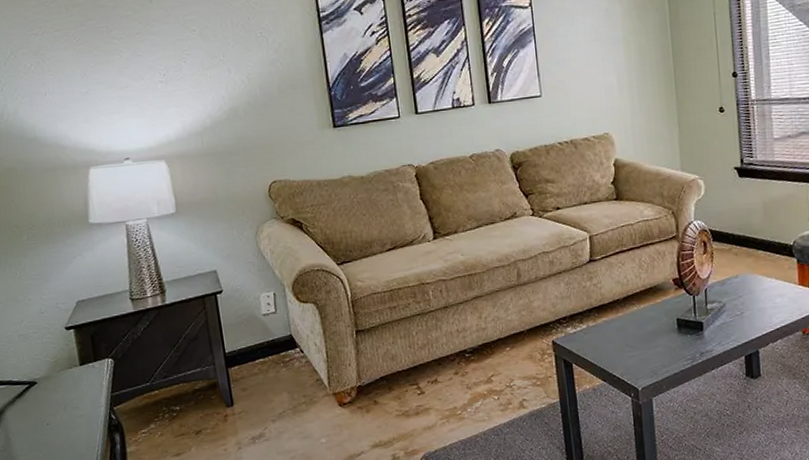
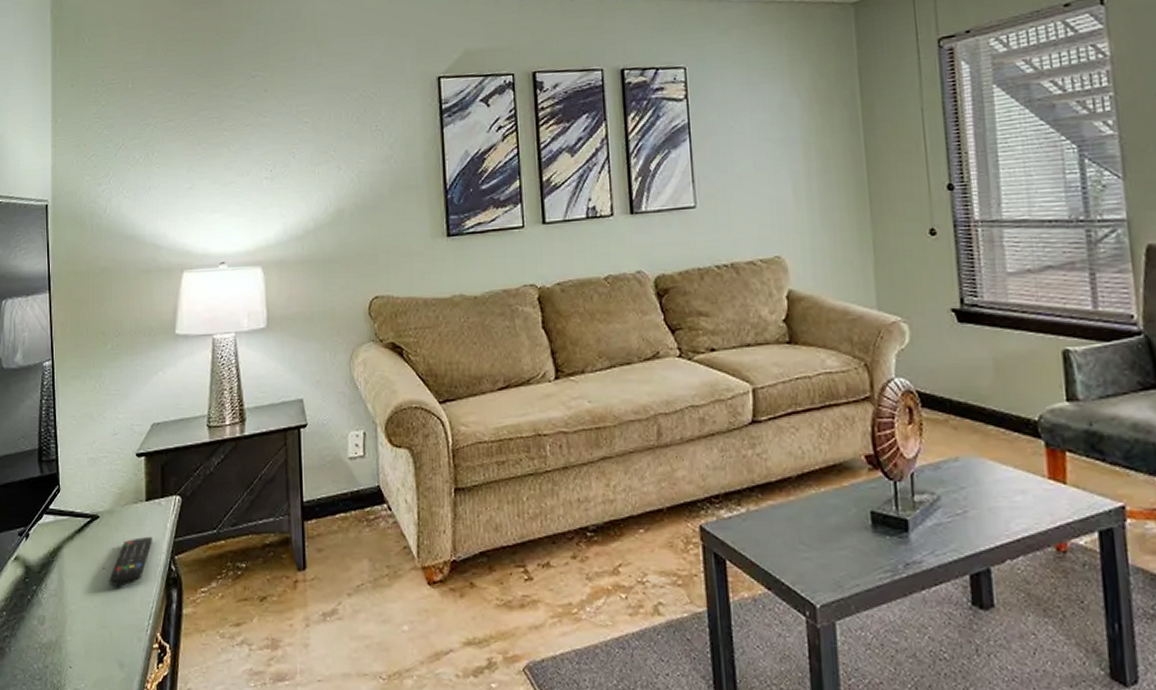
remote control: none [54,393,91,438] -> present [109,536,152,587]

